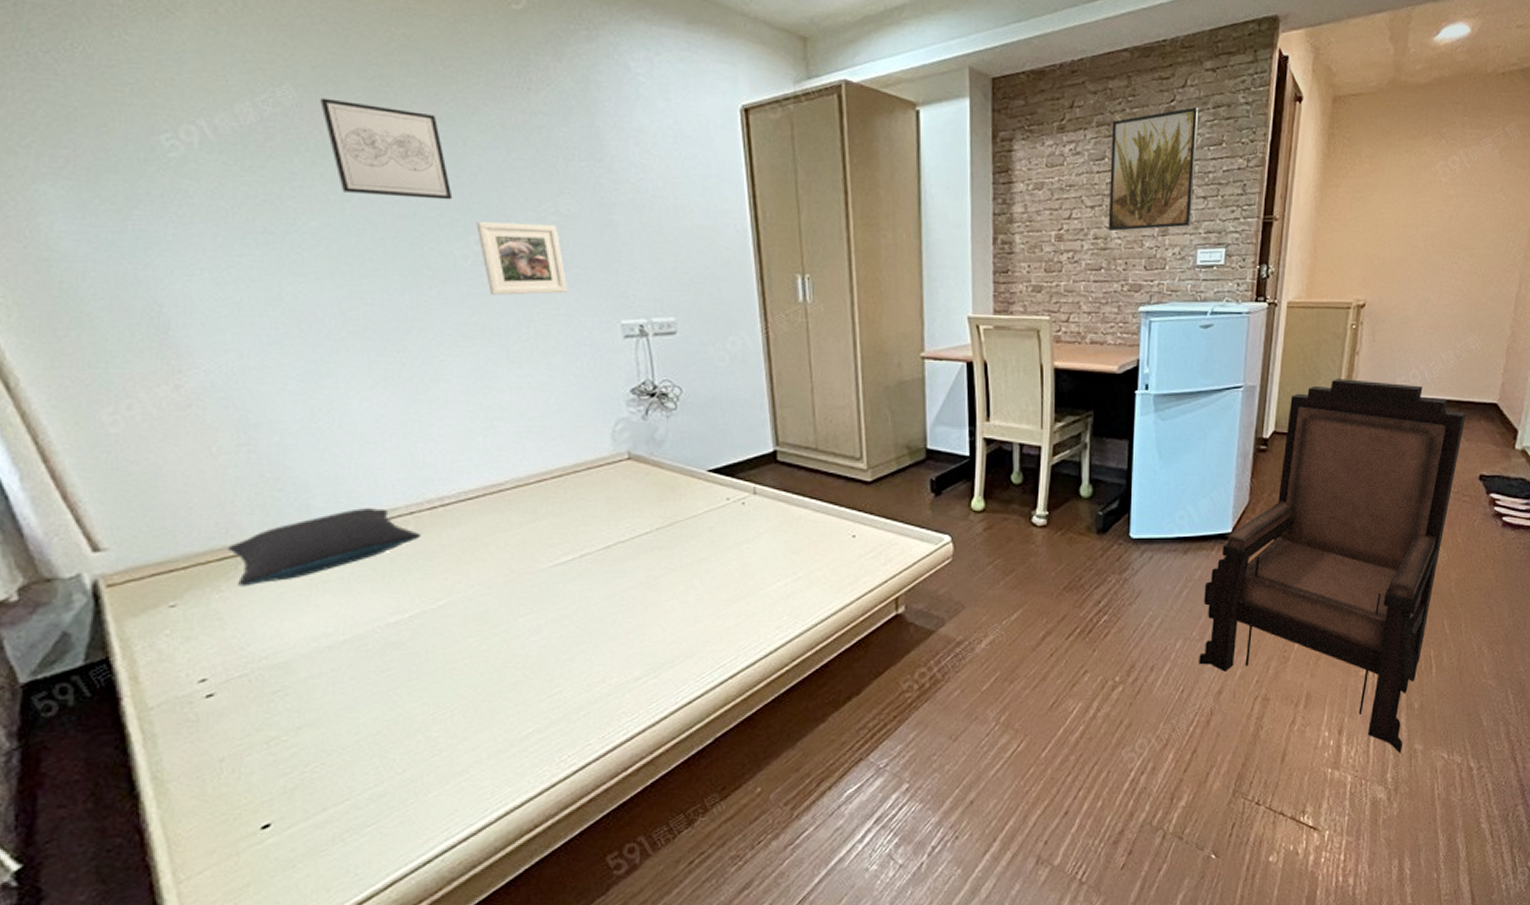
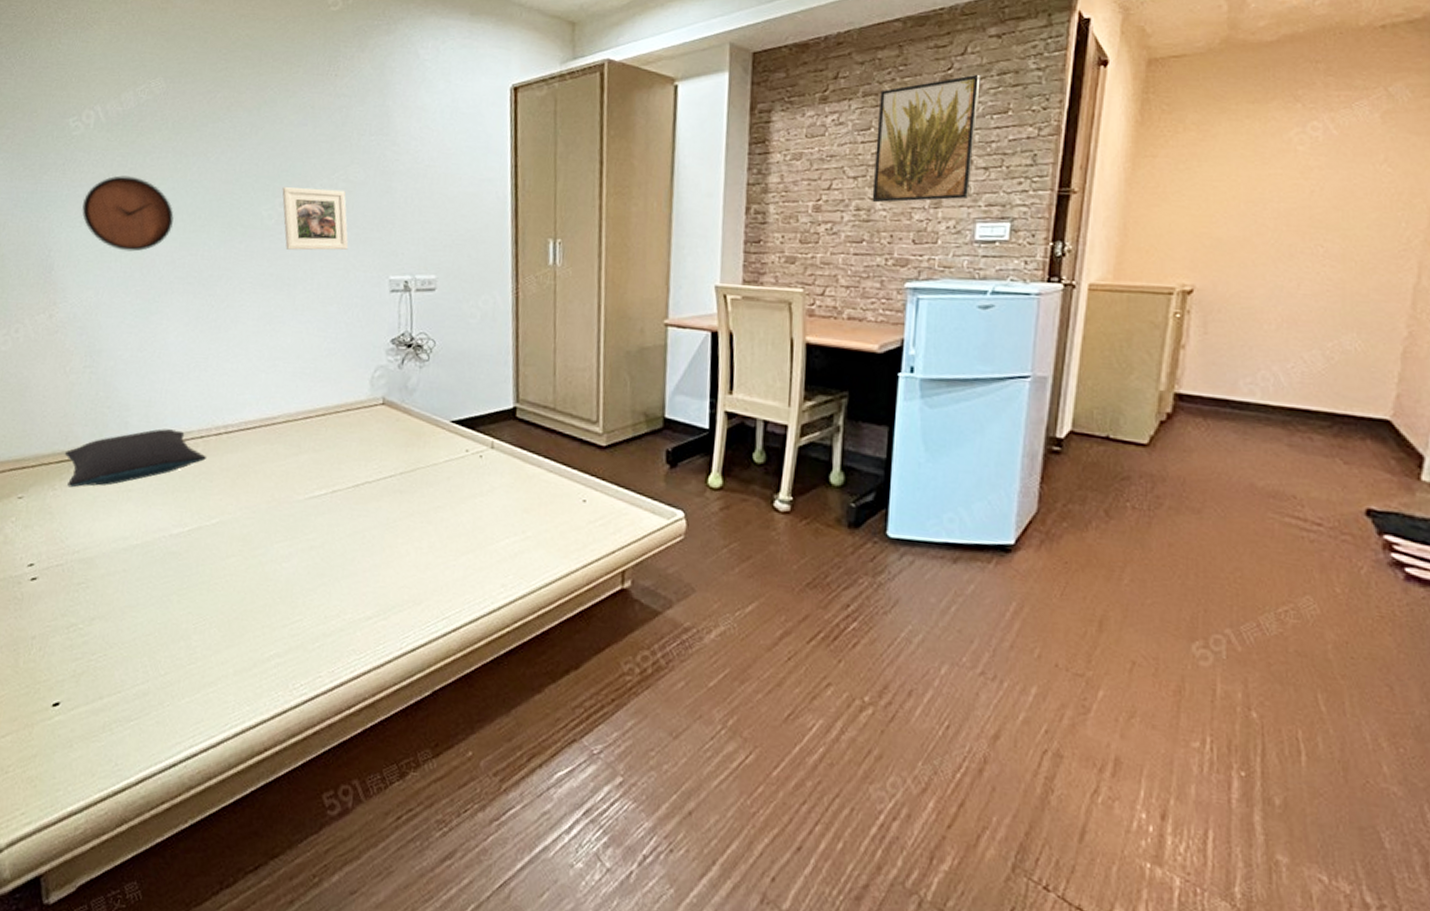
clock: none [199,209,335,303] -> present [82,175,174,252]
wall art: present [320,98,453,200] -> none [180,87,267,169]
armchair: present [1199,379,1466,754] -> none [970,375,1343,863]

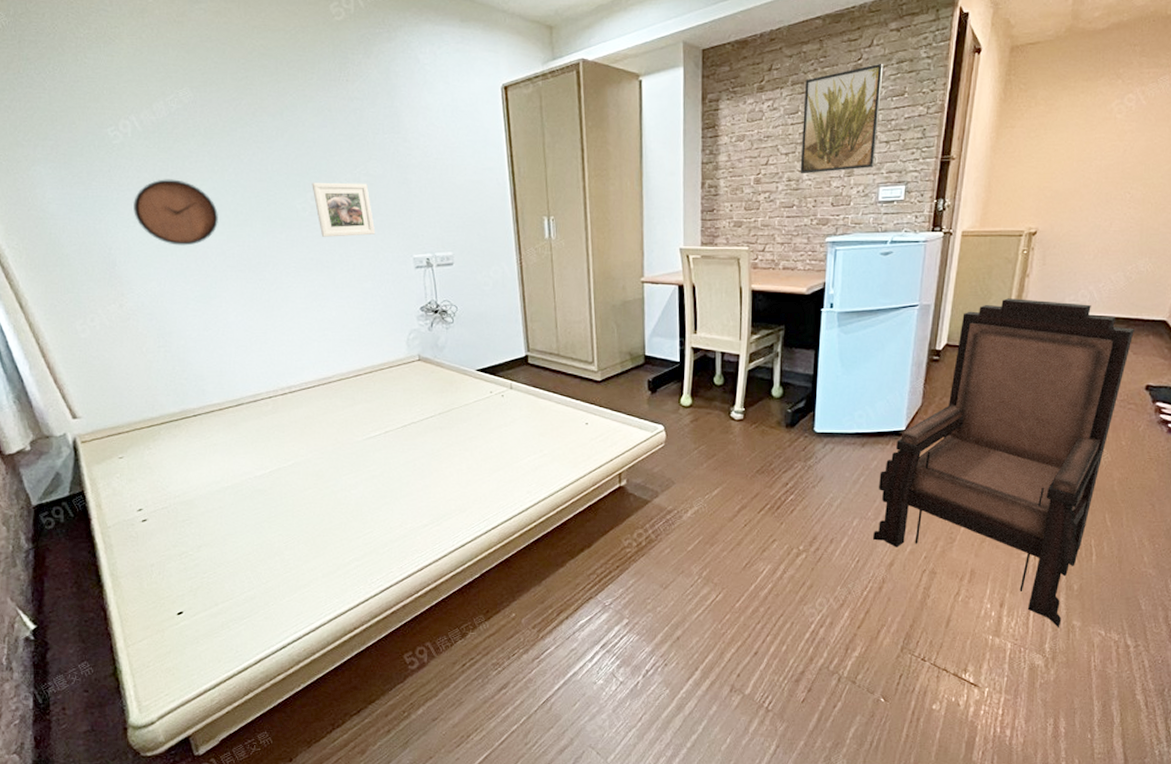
pillow: present [64,429,206,488] -> none [153,393,276,446]
armchair: none [970,375,1343,863] -> present [873,298,1134,628]

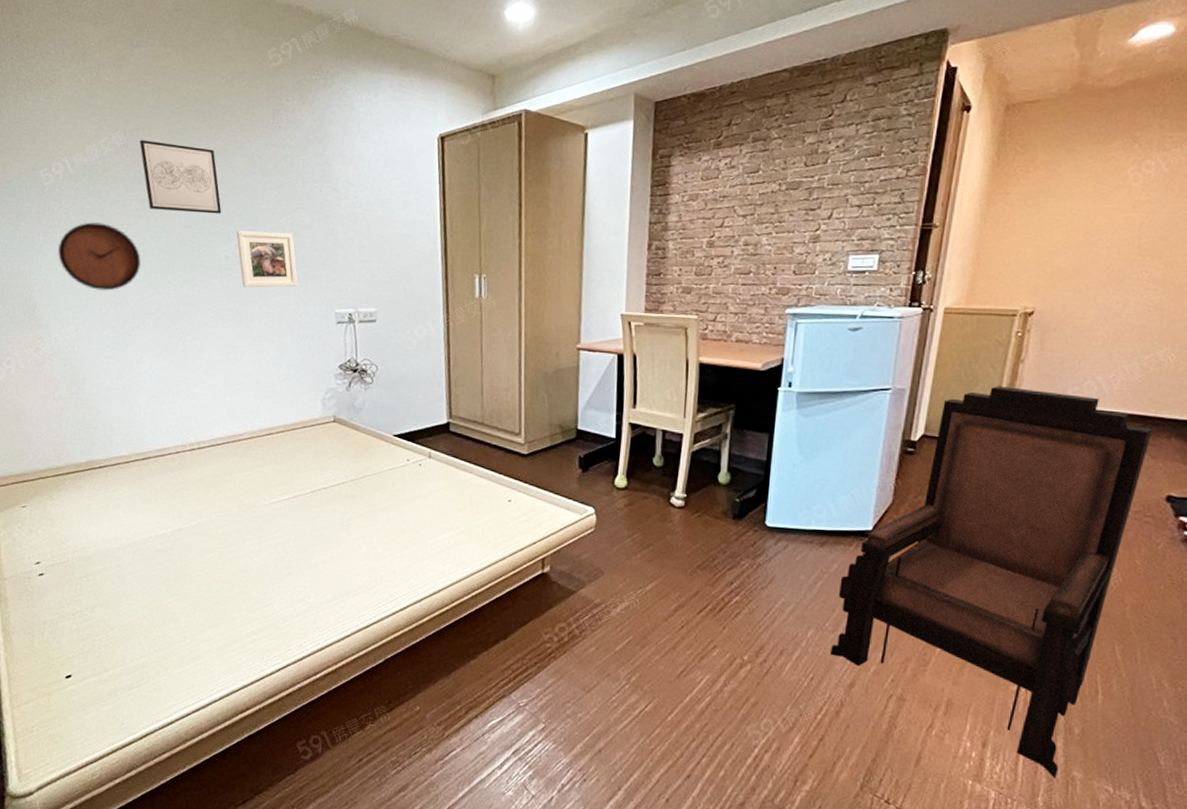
wall art: none [207,96,296,167] -> present [139,139,222,214]
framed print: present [800,63,884,174] -> none [758,120,858,239]

